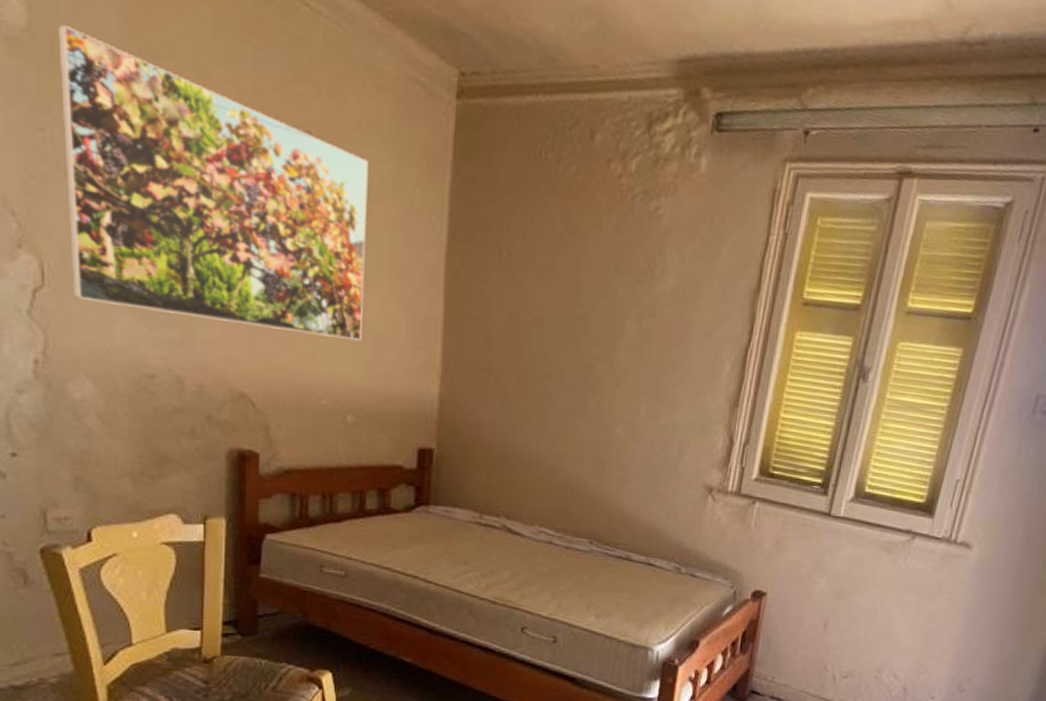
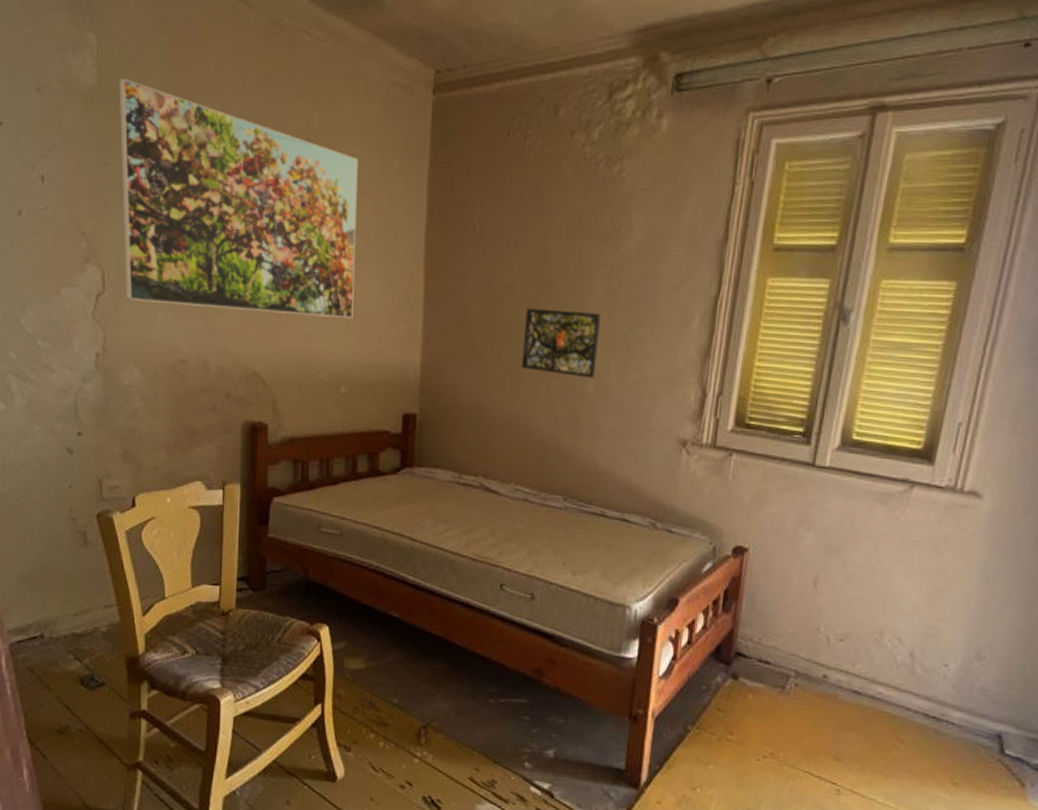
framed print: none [549,343,633,421] -> present [522,308,602,379]

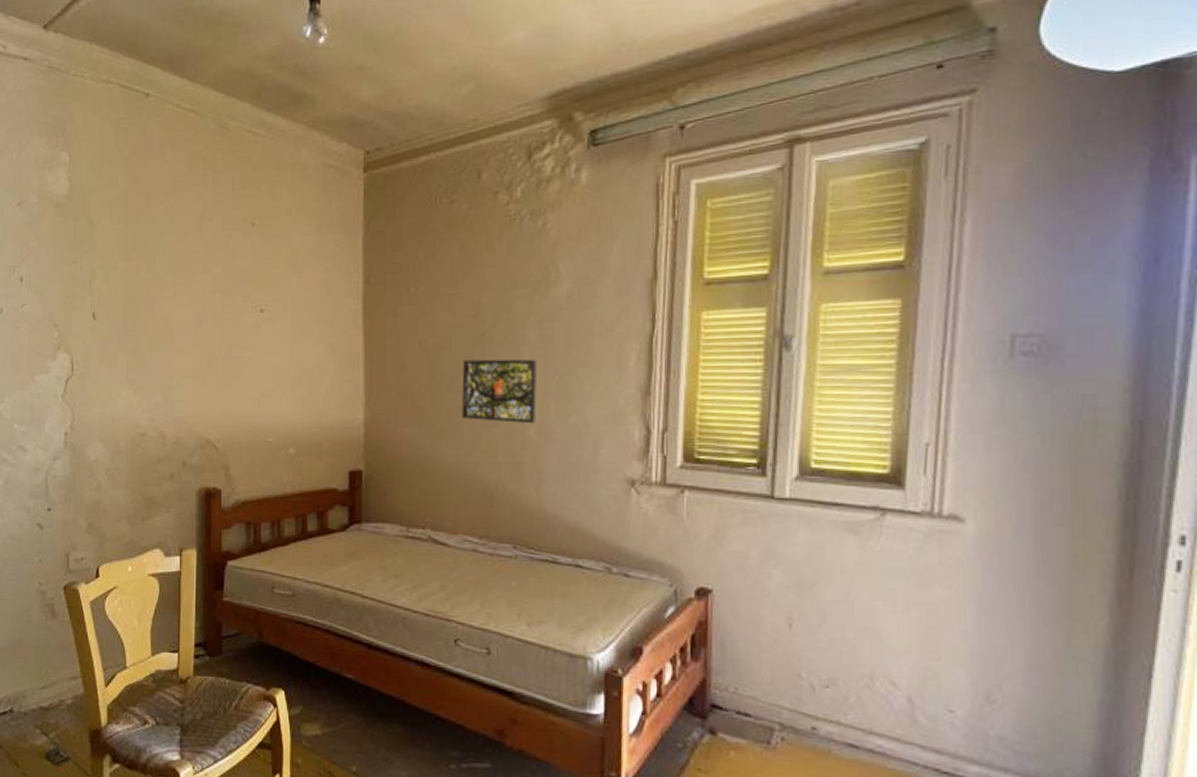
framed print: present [119,78,358,319] -> none [87,186,298,384]

